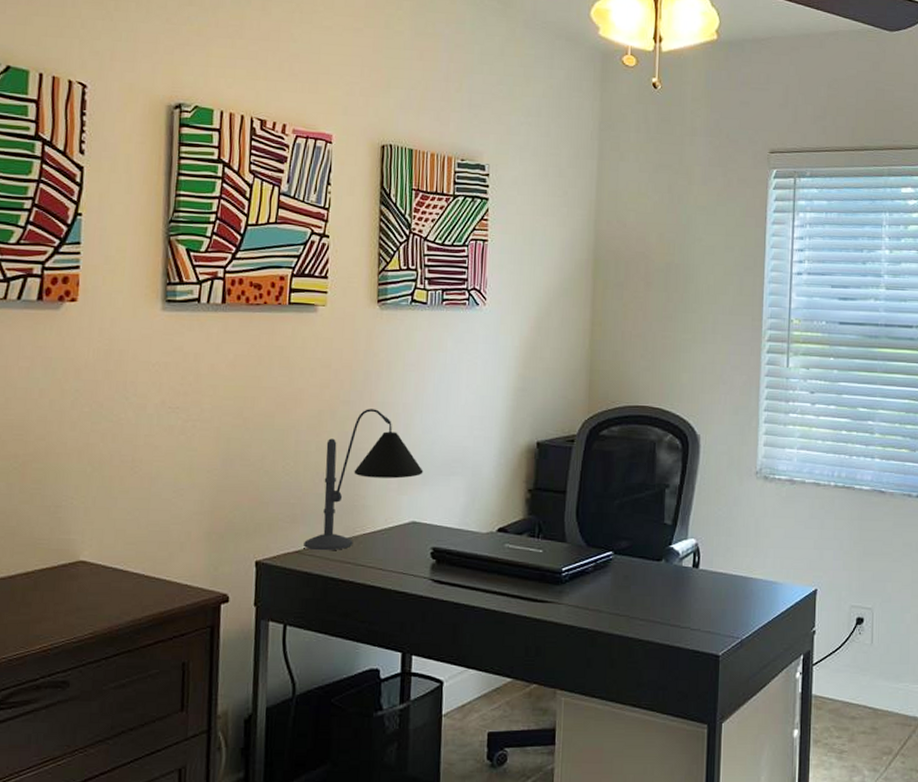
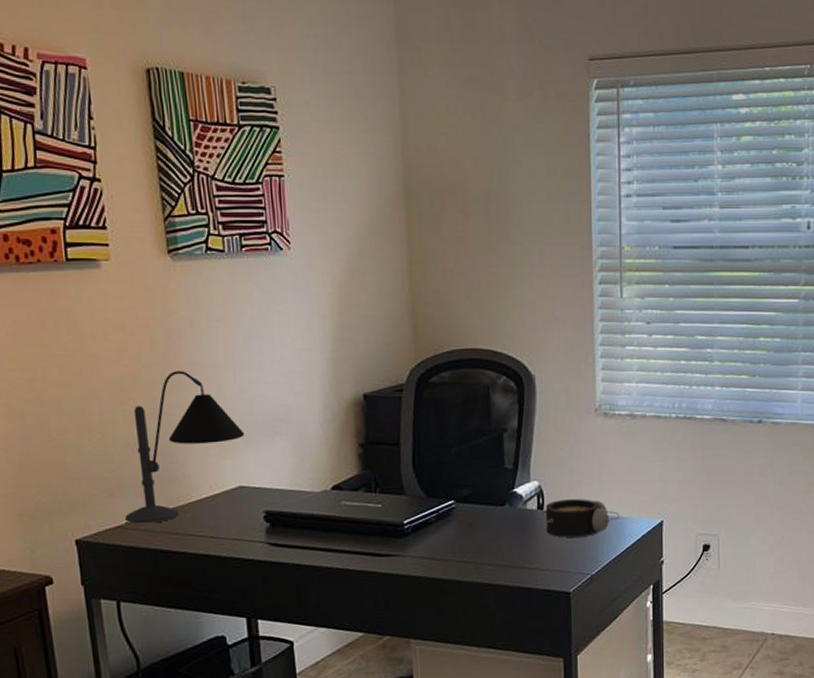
alarm clock: none [696,559,774,599] -> present [541,499,620,538]

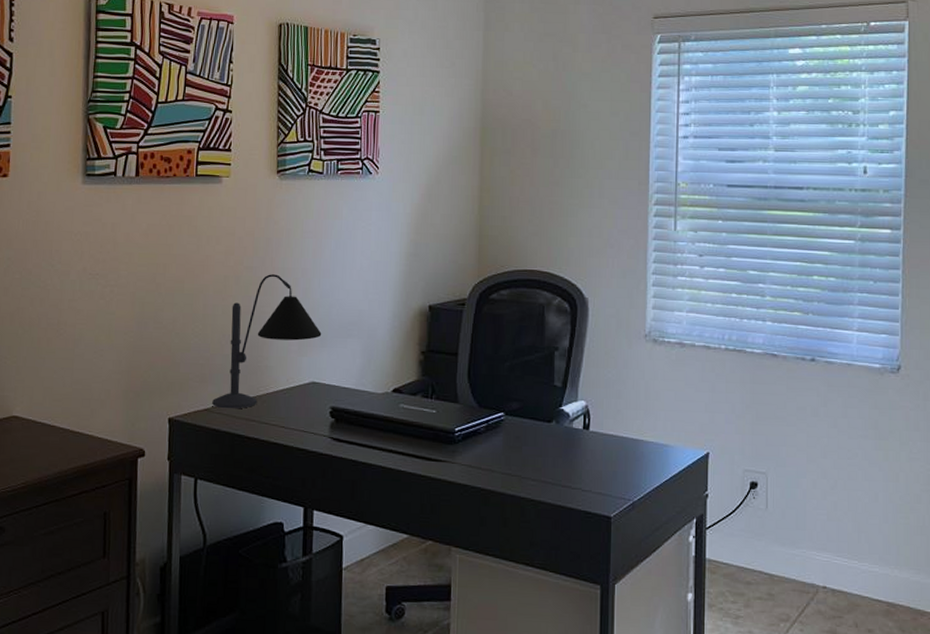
alarm clock: present [541,499,620,538] -> none [587,421,665,461]

